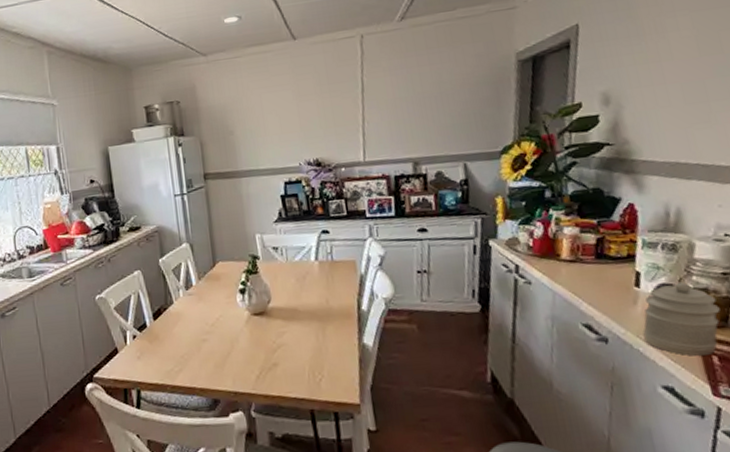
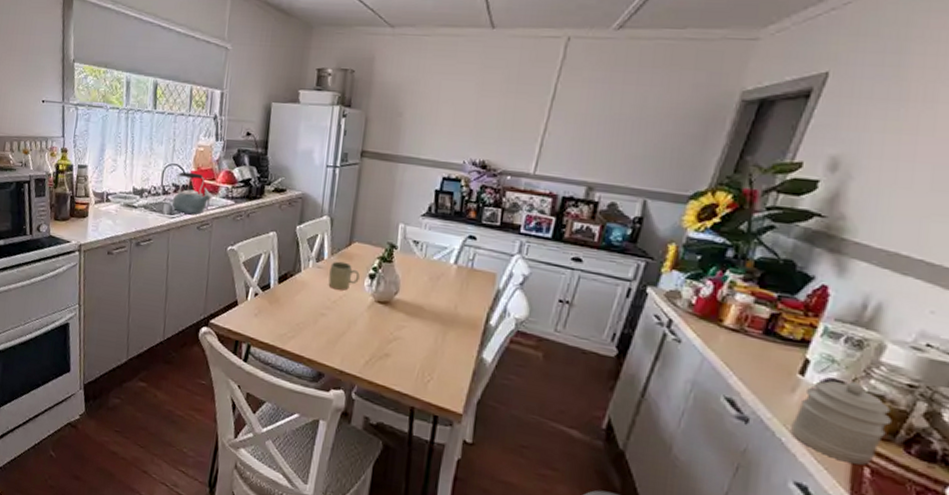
kettle: none [29,230,71,274] -> present [172,171,213,215]
mug: none [200,283,231,313] -> present [328,261,360,291]

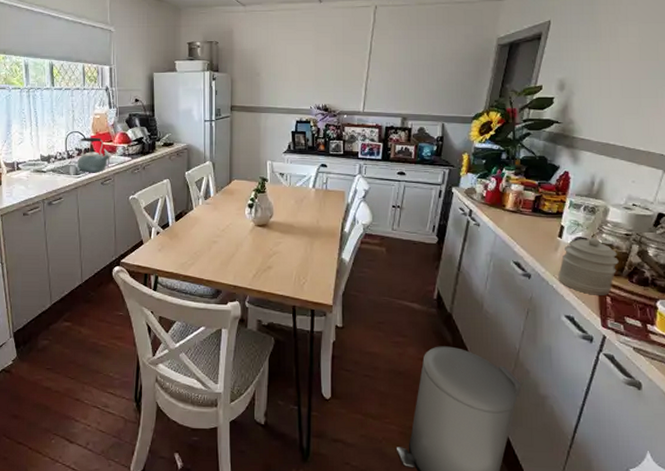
mug: present [328,261,360,291] -> none [216,197,241,220]

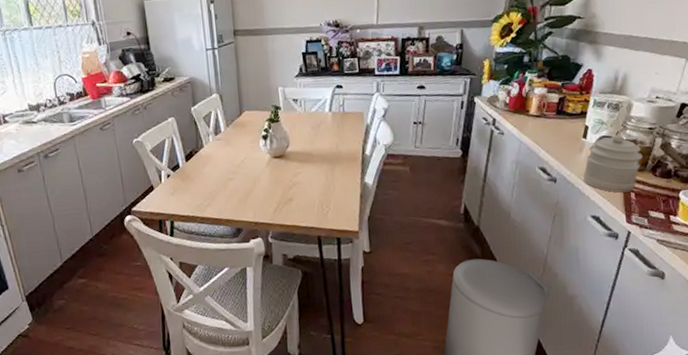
kettle: present [76,137,112,173] -> none [69,78,109,119]

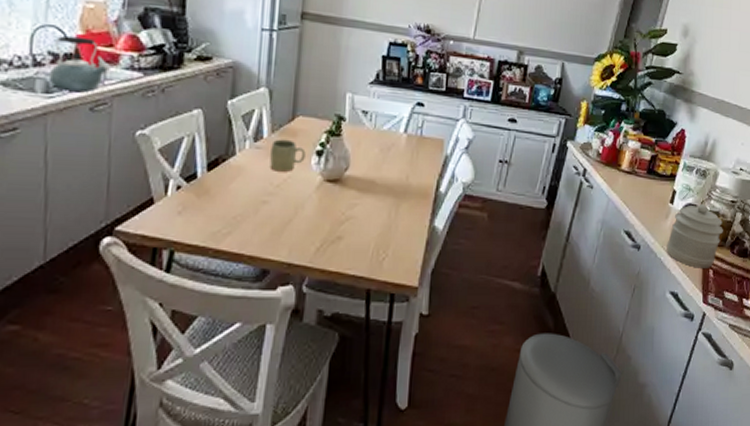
kettle: none [69,78,109,119] -> present [48,35,112,93]
mug: none [228,130,255,155] -> present [269,139,306,172]

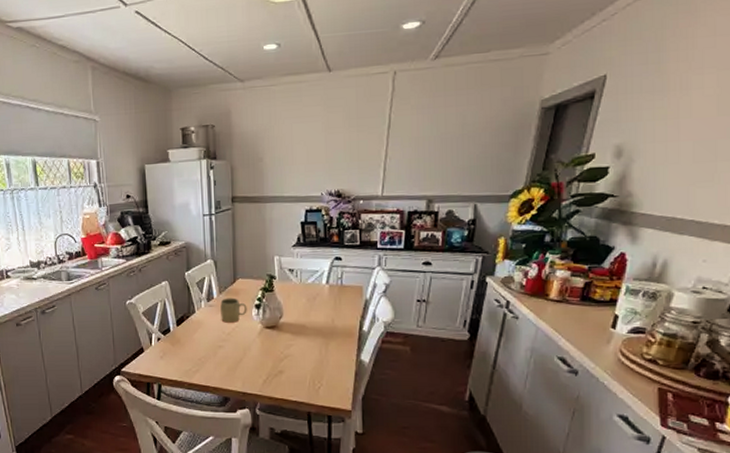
kettle: present [48,35,112,93] -> none [68,239,106,278]
jar: present [666,205,723,268] -> none [610,327,684,392]

